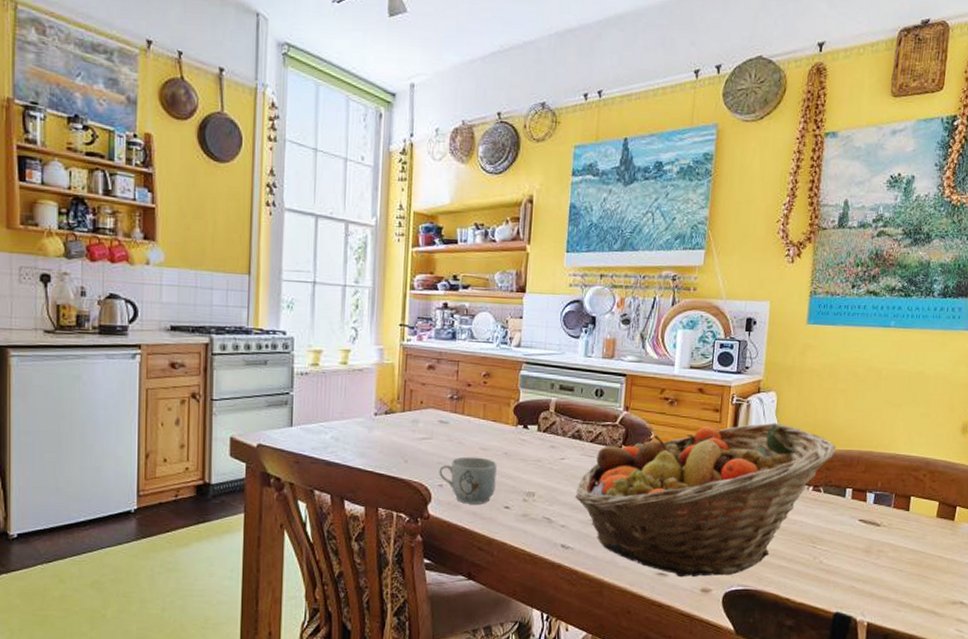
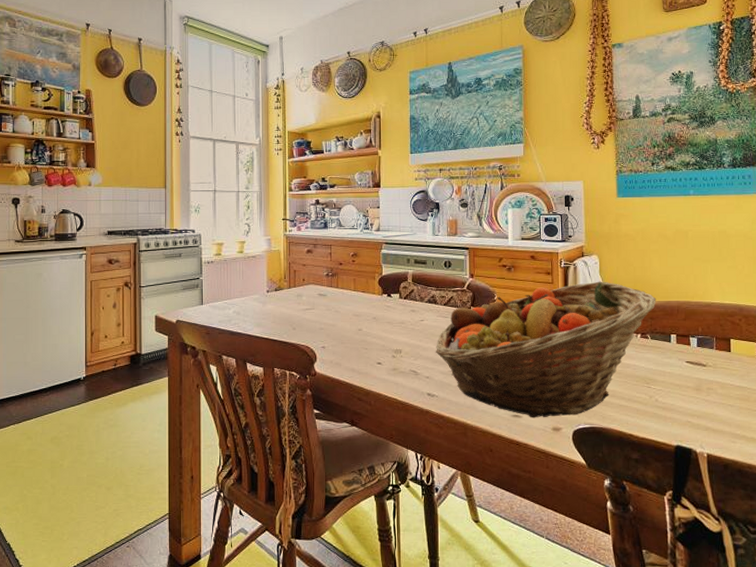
mug: present [439,456,497,504] -> none [321,322,368,362]

